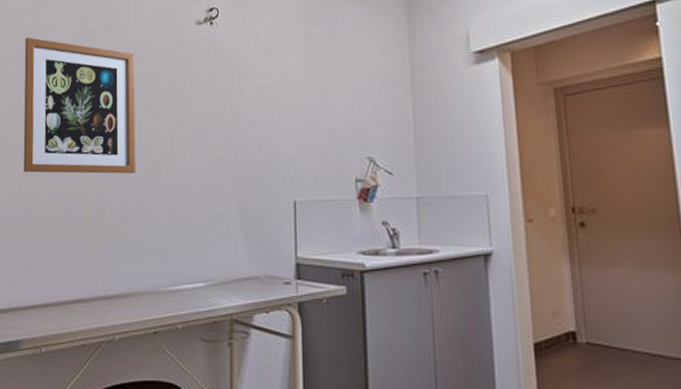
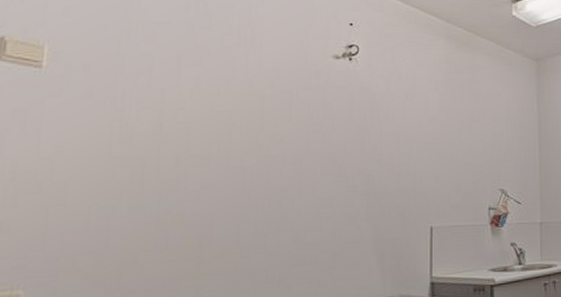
wall art: present [23,37,136,174] -> none [94,46,258,201]

